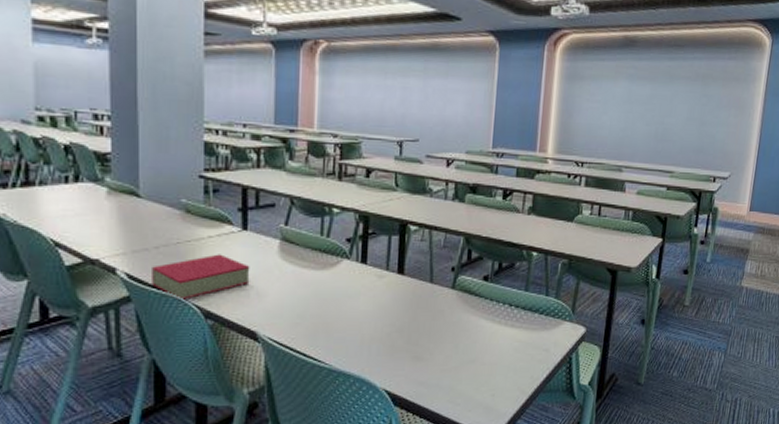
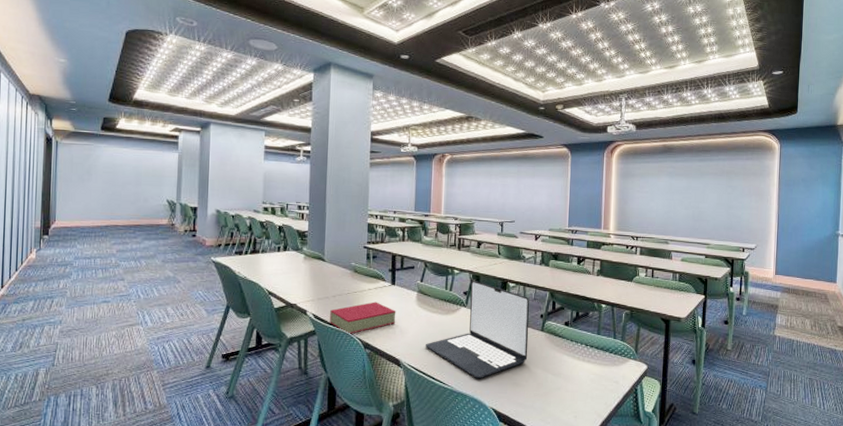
laptop: none [293,223,437,354] -> present [426,281,529,379]

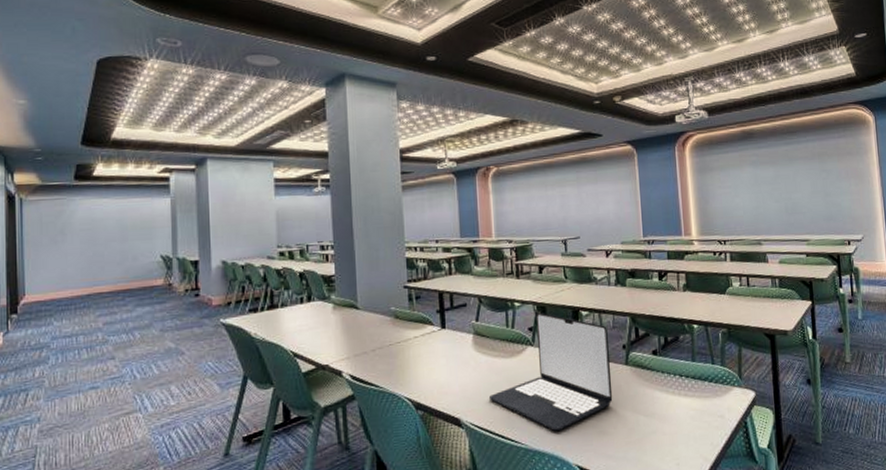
book: present [330,302,396,334] -> none [370,351,451,395]

